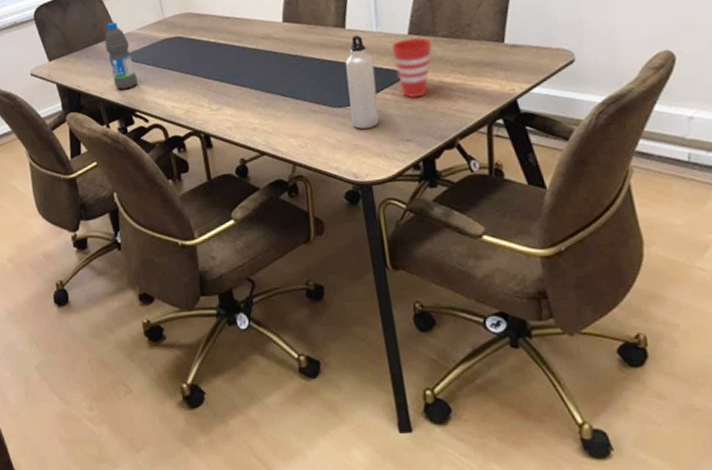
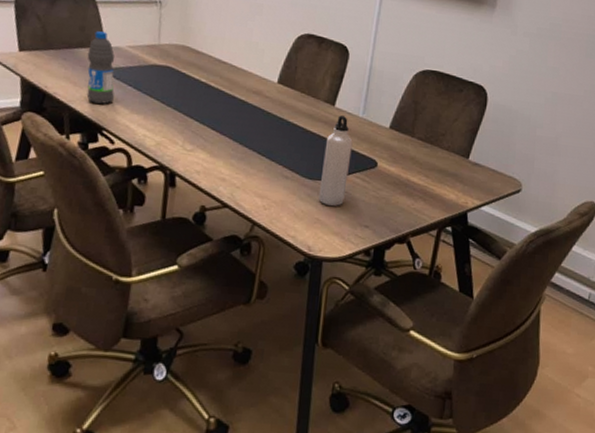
cup: present [390,37,432,98] -> none [370,131,408,189]

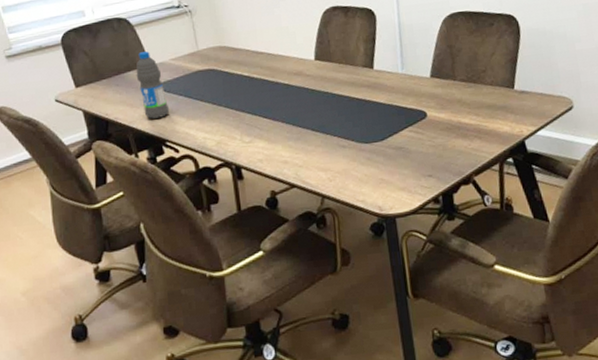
water bottle: present [318,115,353,206] -> none [372,76,403,164]

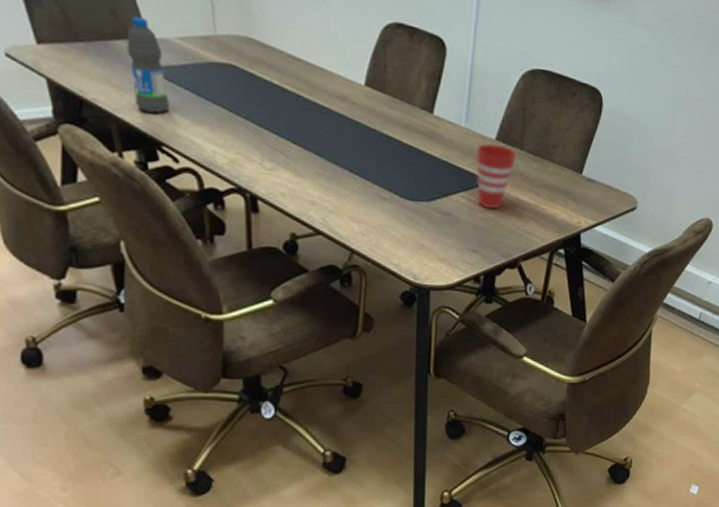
cup: none [414,80,451,136] -> present [475,143,517,209]

